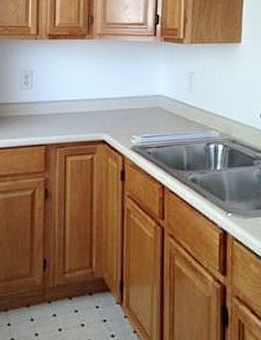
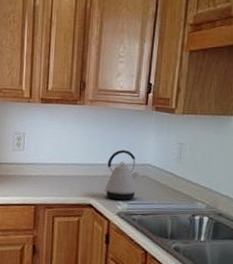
kettle: none [116,82,152,133] -> present [103,149,139,200]

